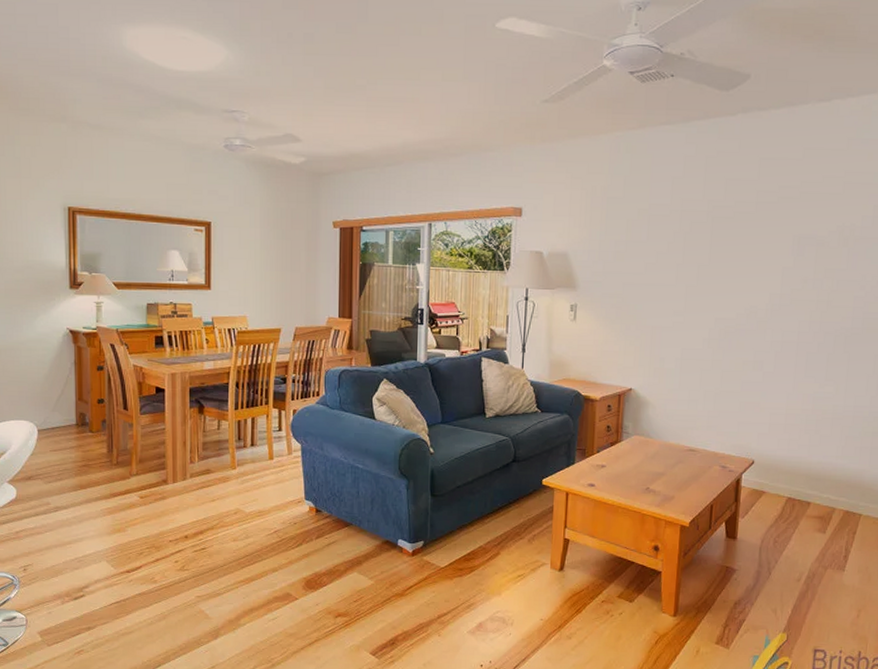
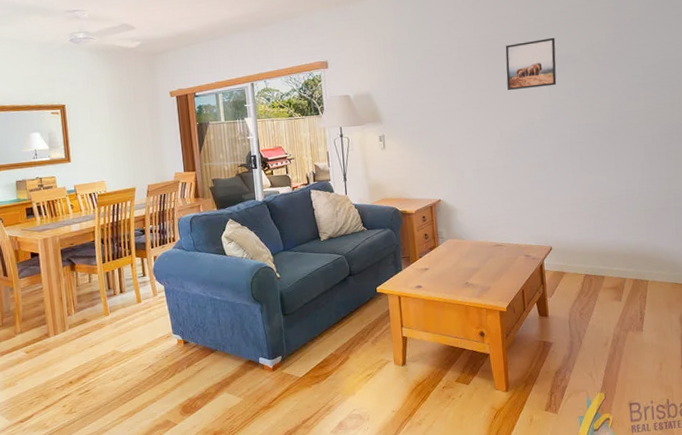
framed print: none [732,212,800,271] -> present [505,37,557,91]

